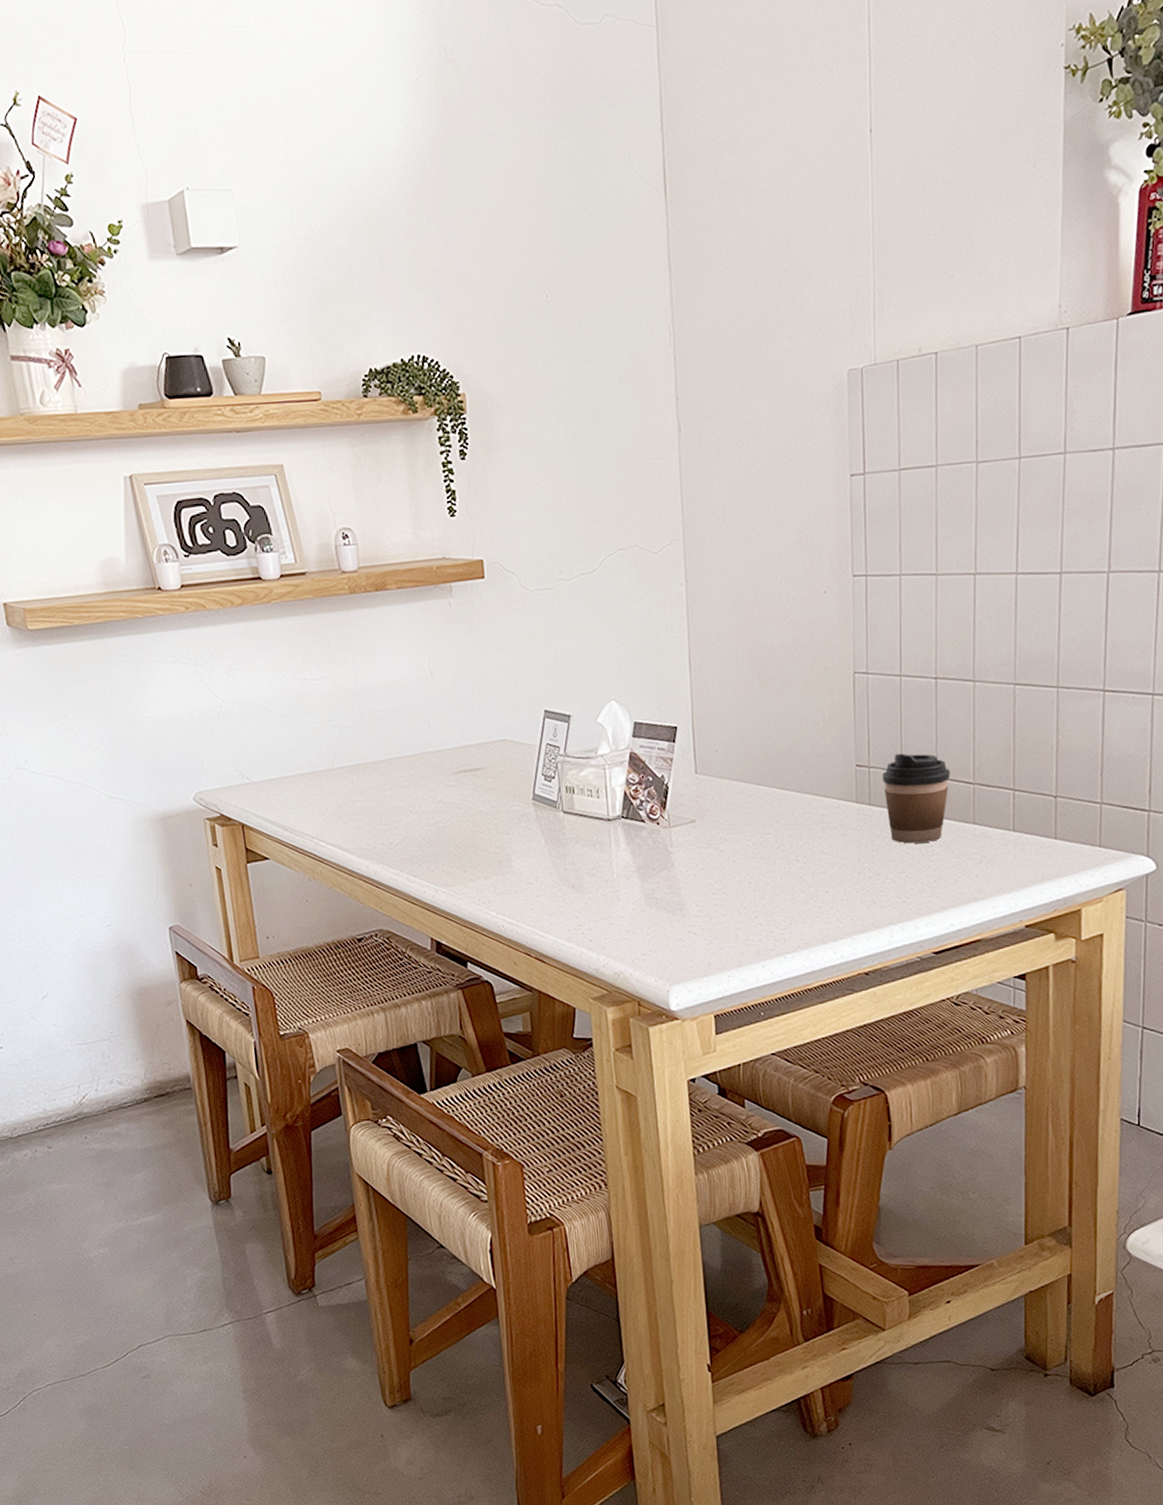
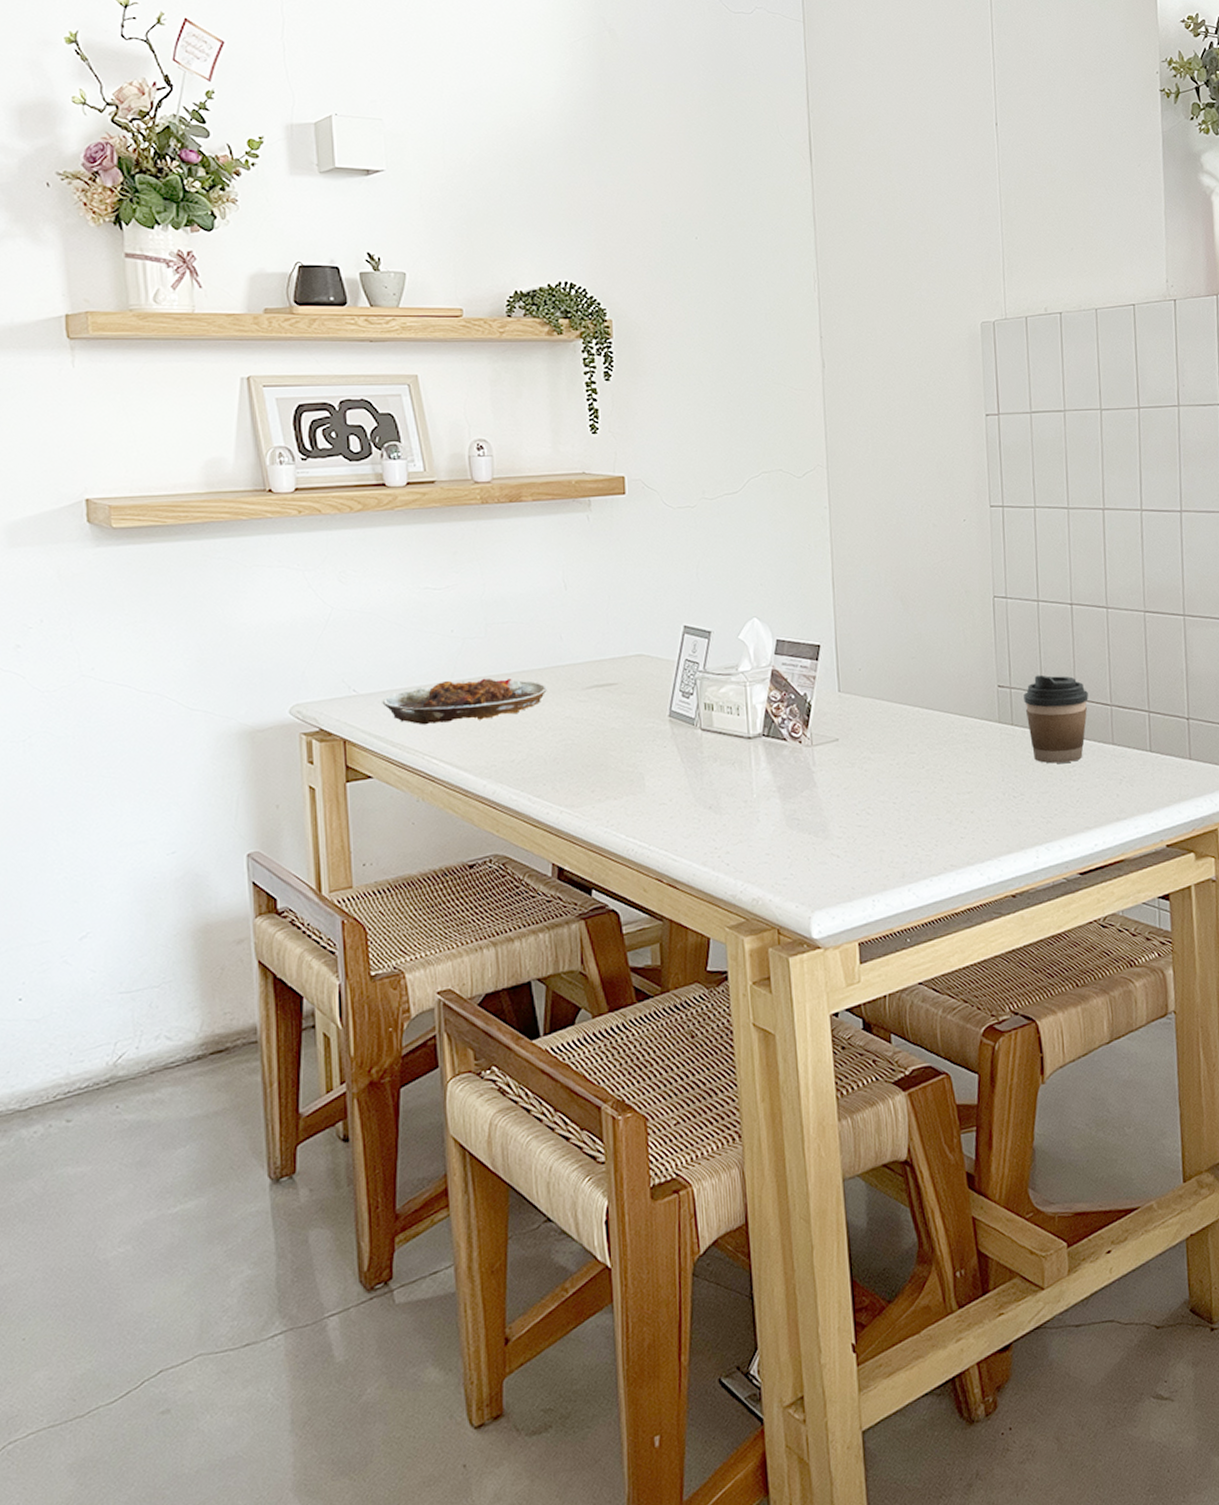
plate: none [272,765,419,810] -> present [382,678,547,725]

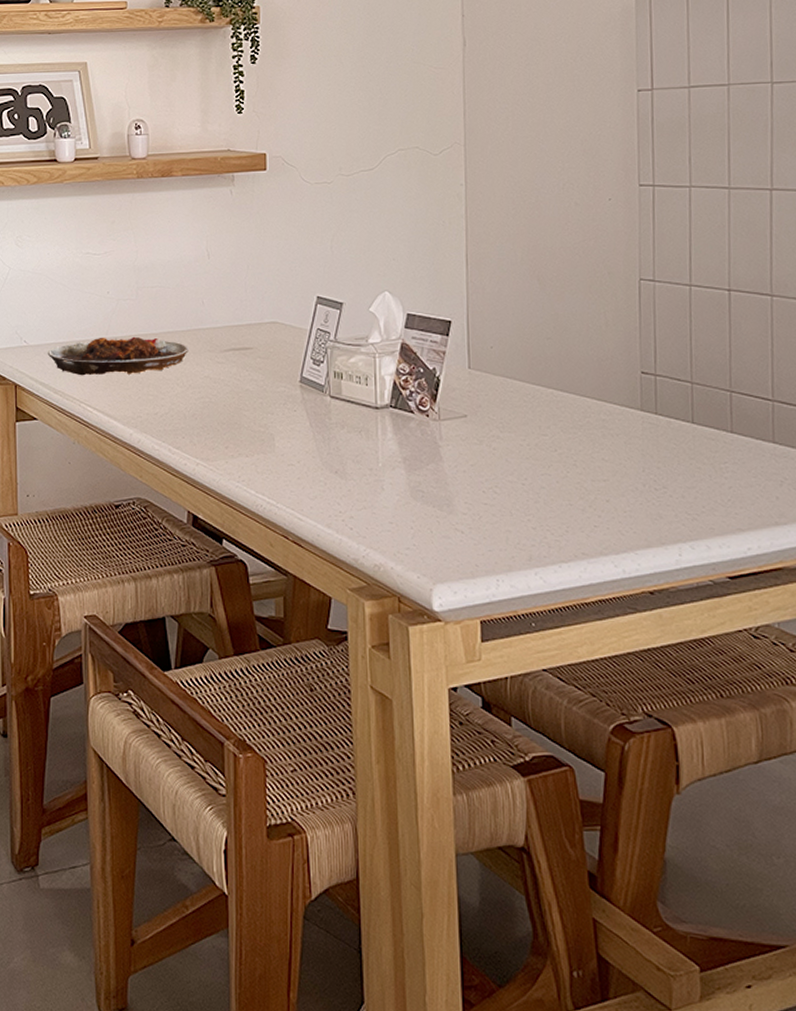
coffee cup: present [1023,675,1089,764] -> none [670,363,746,458]

